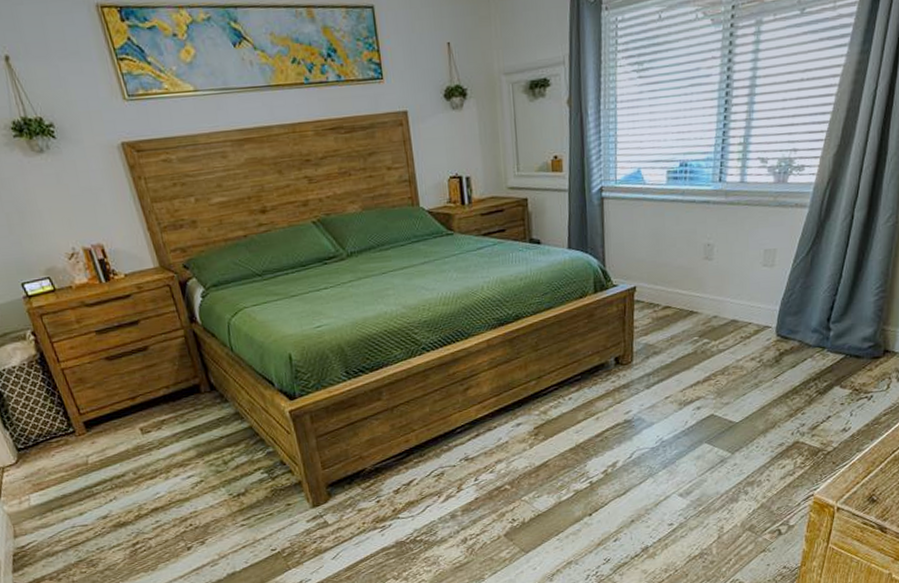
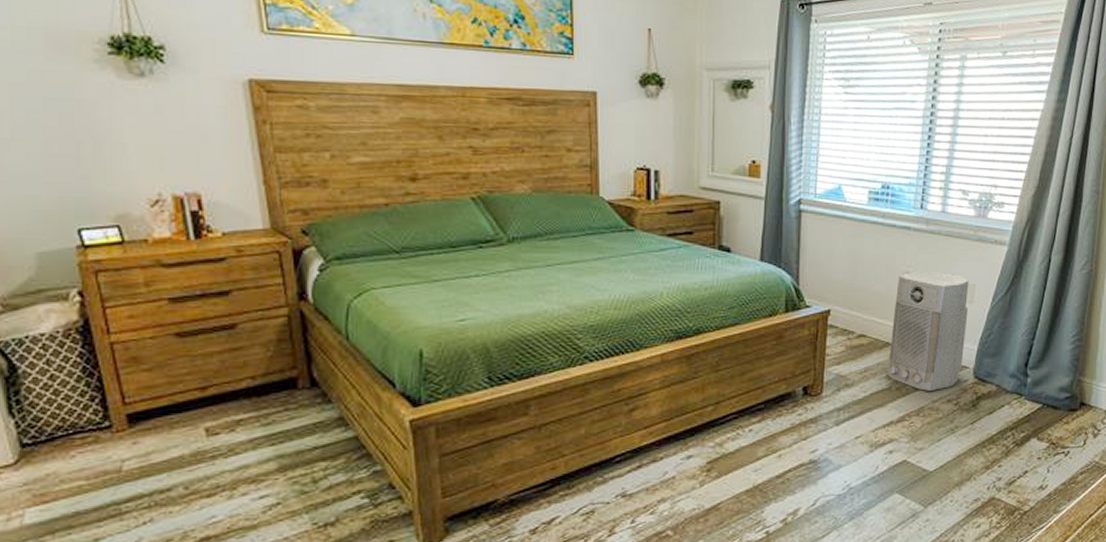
air purifier: none [691,240,770,352] -> present [886,271,969,391]

